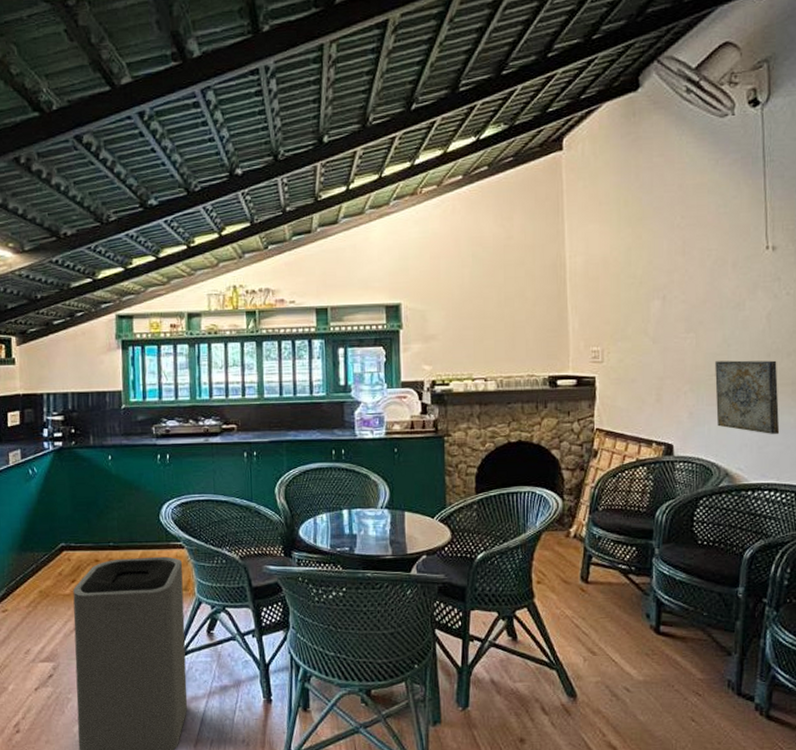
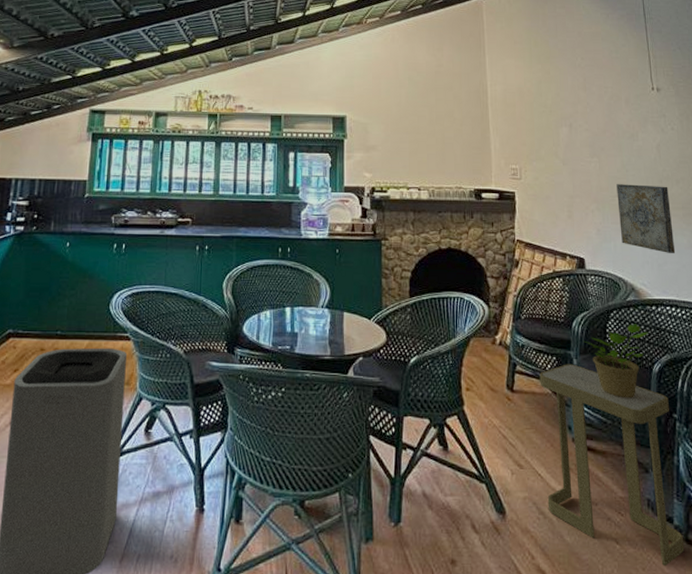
side table: none [617,553,764,740] -> present [539,364,685,566]
potted plant: none [668,510,741,585] -> present [584,324,648,399]

